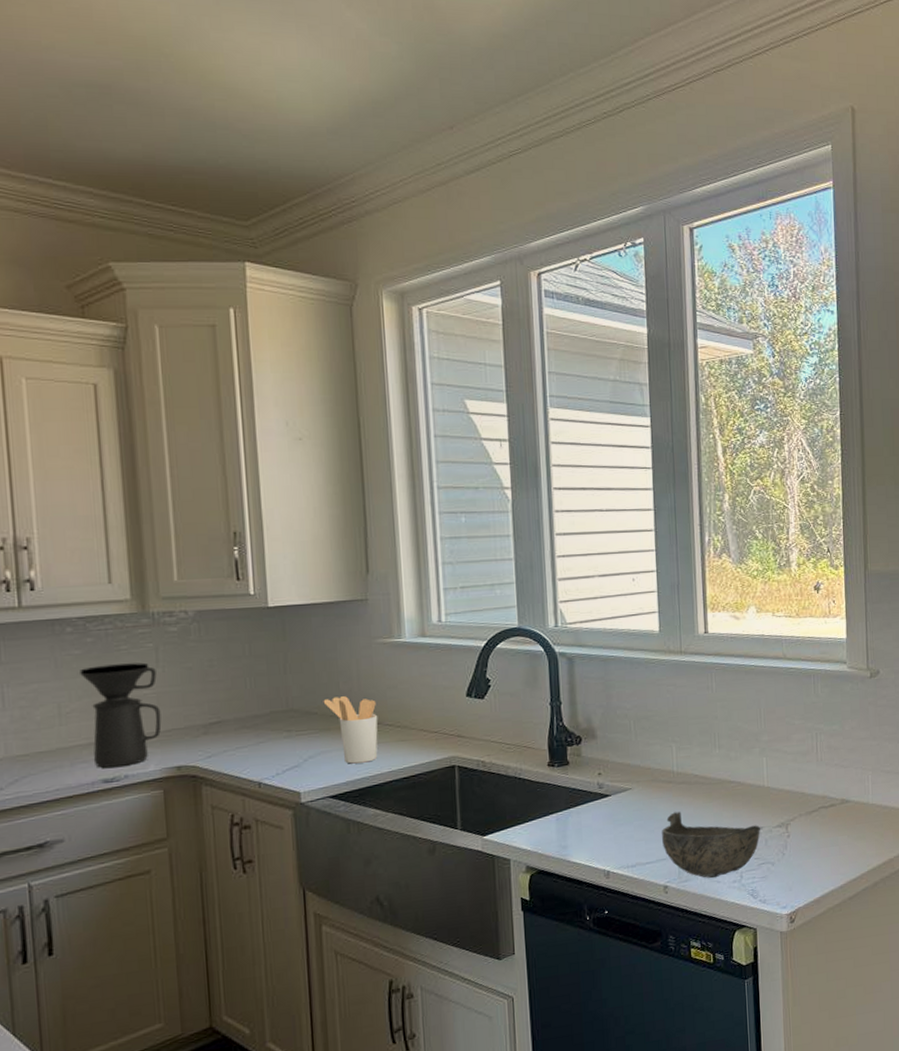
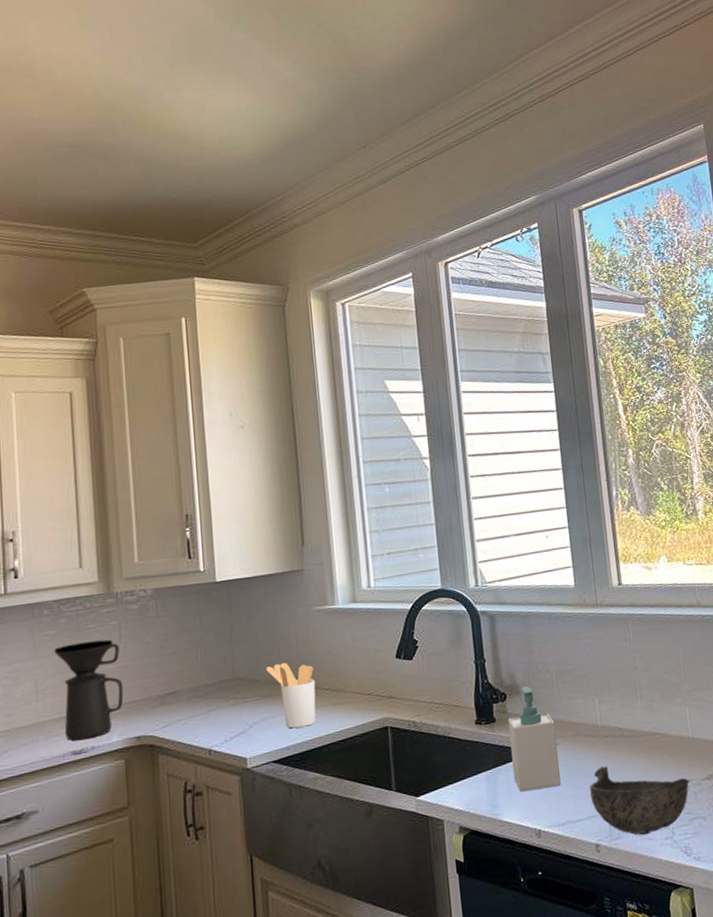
soap bottle: none [582,731,633,833] -> present [508,686,561,791]

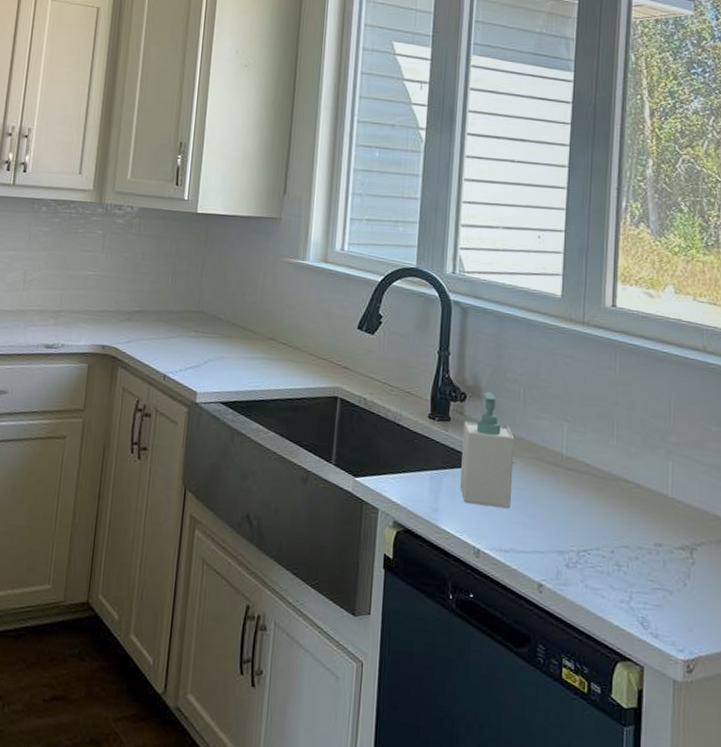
coffee maker: present [54,639,124,740] -> none [42,243,101,337]
utensil holder: present [266,663,316,729] -> none [229,307,274,376]
bowl: present [590,766,690,835] -> none [542,501,660,591]

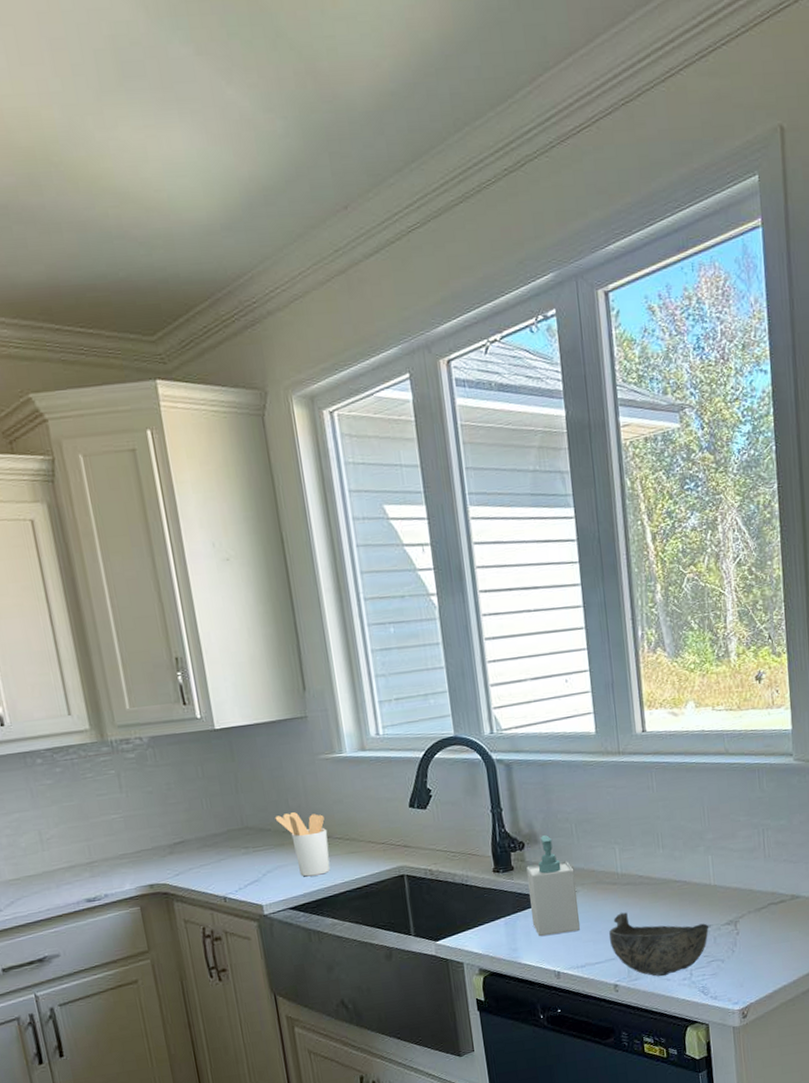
utensil holder: none [229,307,274,376] -> present [275,812,331,877]
bowl: none [542,501,660,591] -> present [609,912,710,977]

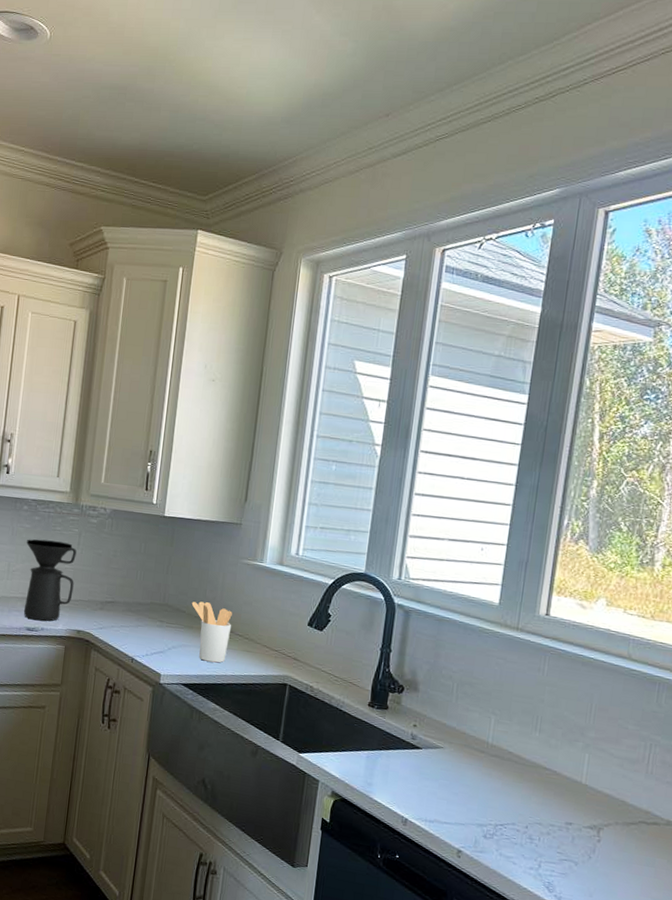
coffee maker: none [53,789,132,888] -> present [24,539,77,621]
soap bottle: present [526,835,580,936] -> none [392,685,446,786]
bowl: present [609,912,710,977] -> none [464,782,570,859]

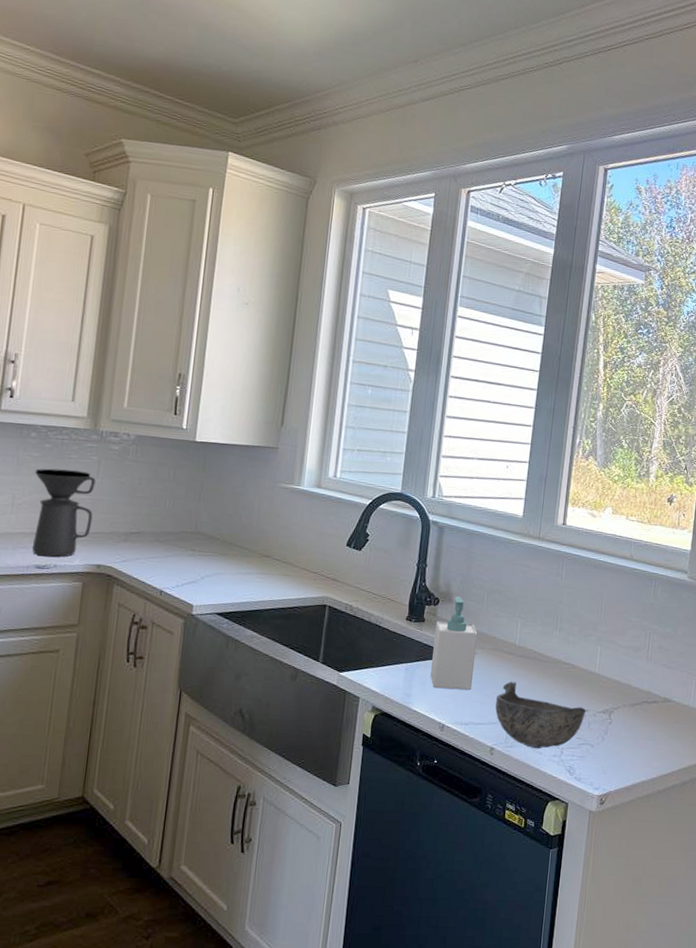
utensil holder: present [191,601,232,663] -> none [226,527,270,589]
soap bottle: none [392,685,446,786] -> present [430,596,478,690]
bowl: none [464,782,570,859] -> present [495,682,587,749]

